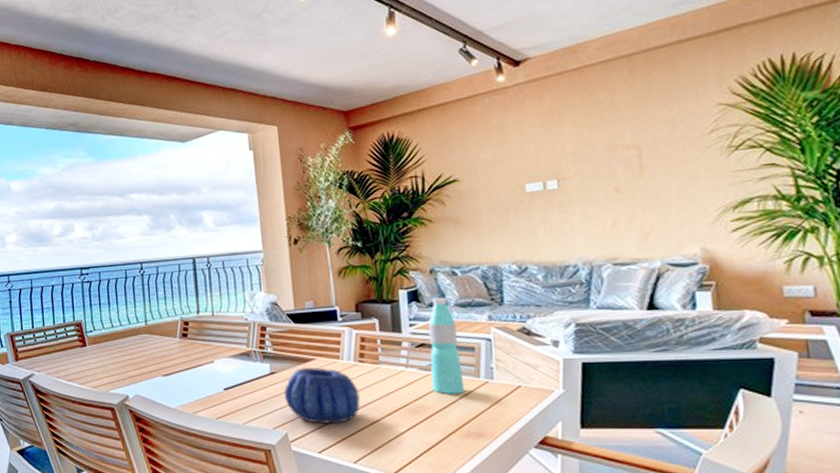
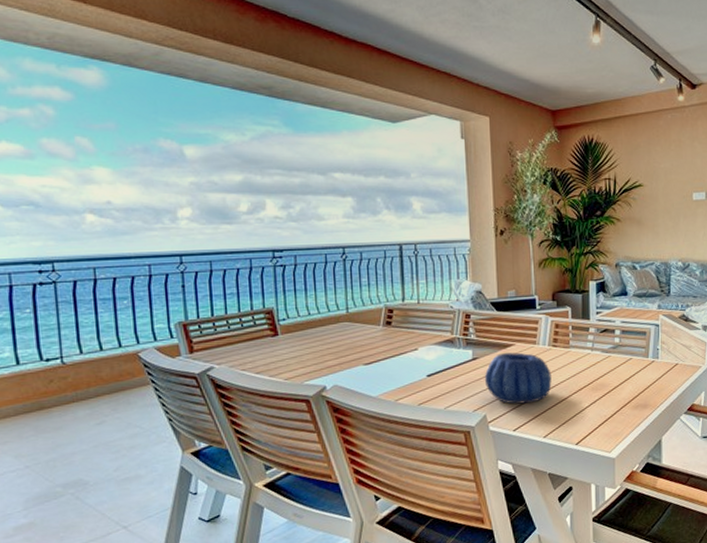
water bottle: present [428,297,465,394] -> none [611,288,637,373]

